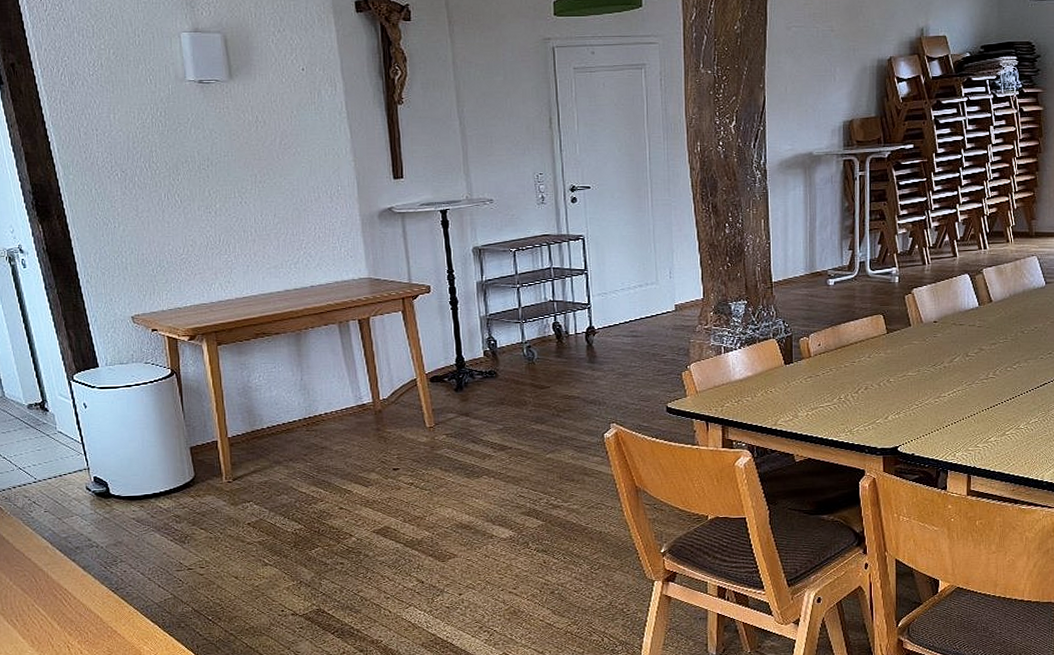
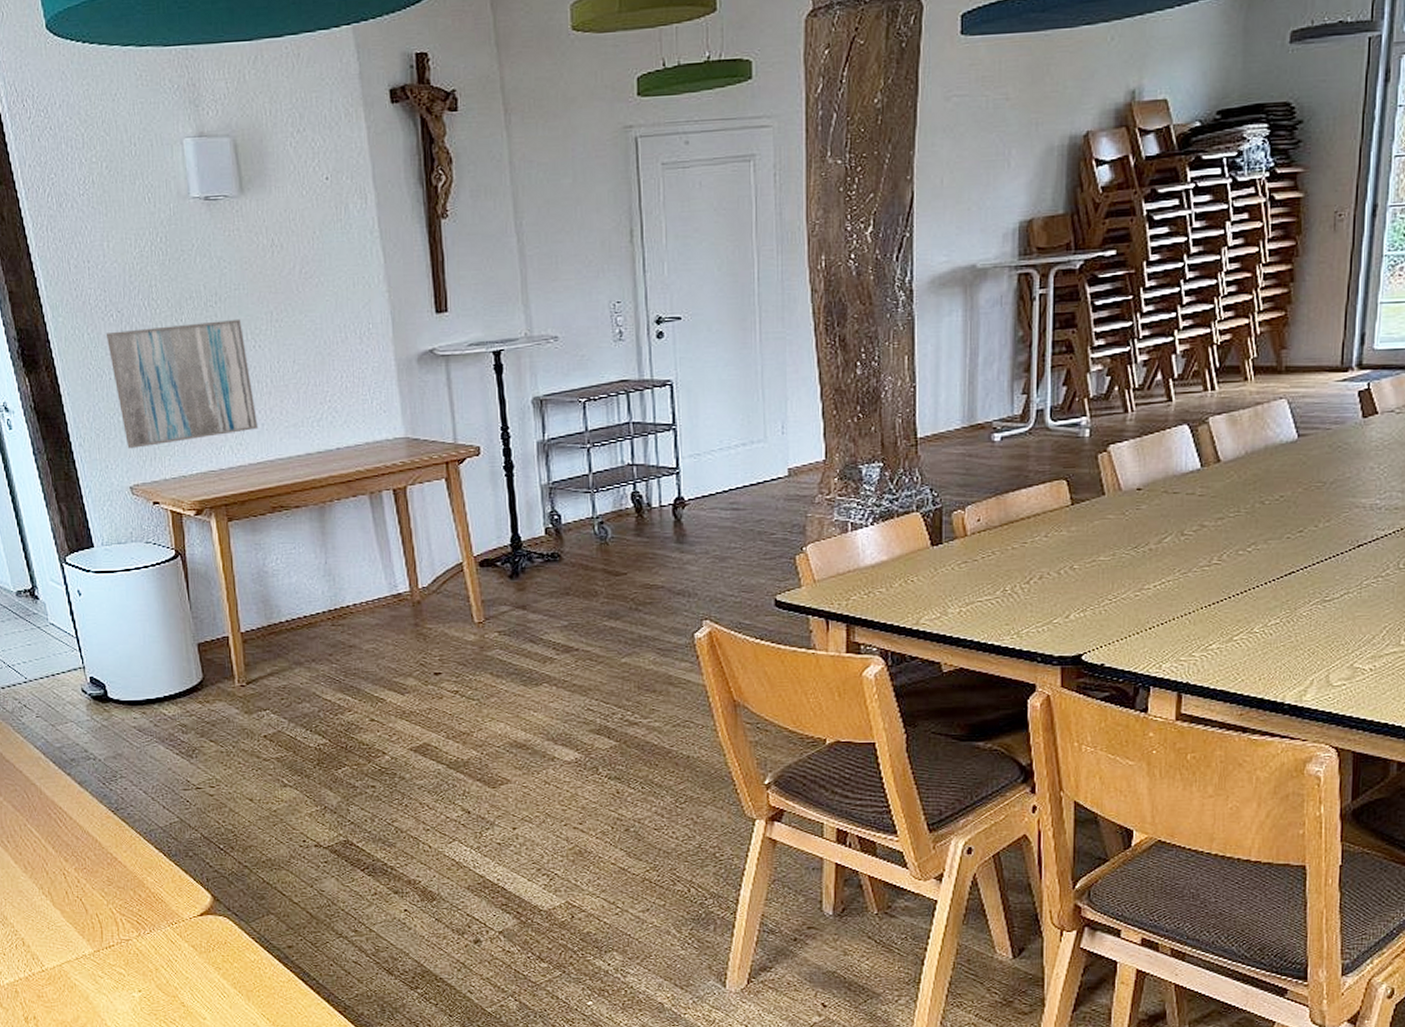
wall art: none [111,180,244,285] -> present [105,318,258,449]

